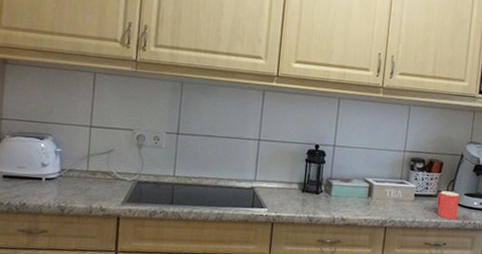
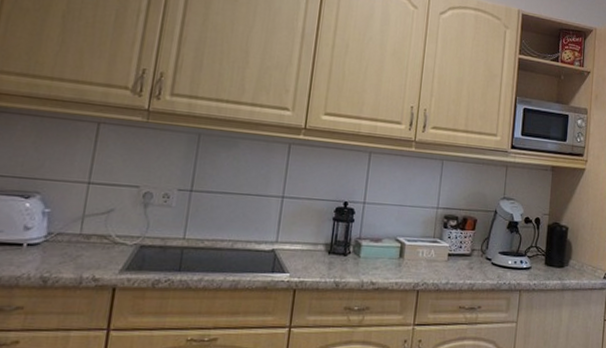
mug: present [436,191,460,220] -> none [471,249,494,280]

